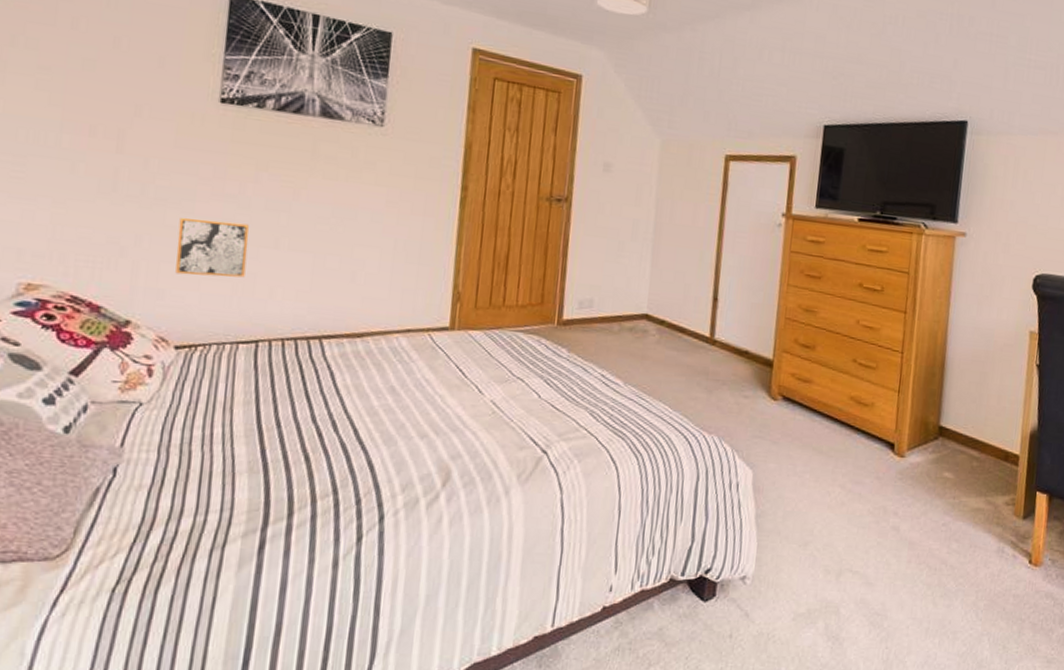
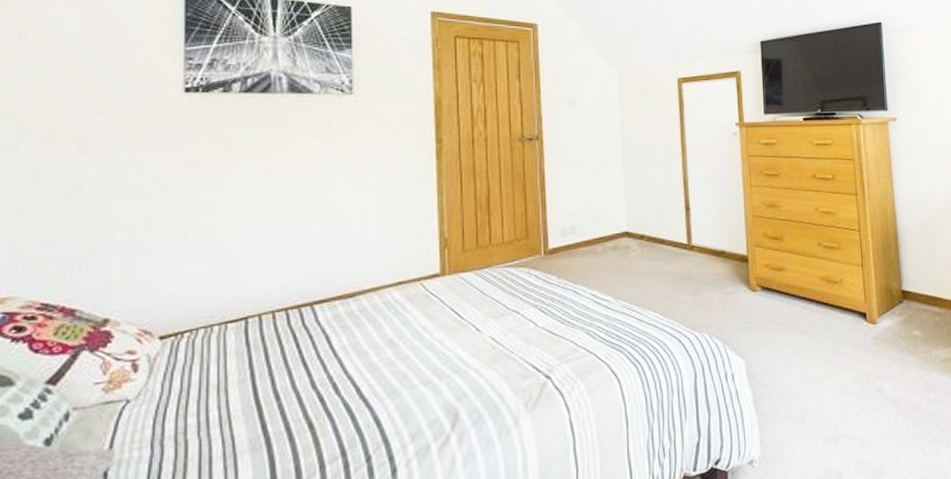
wall art: present [175,217,249,278] -> none [152,205,228,265]

